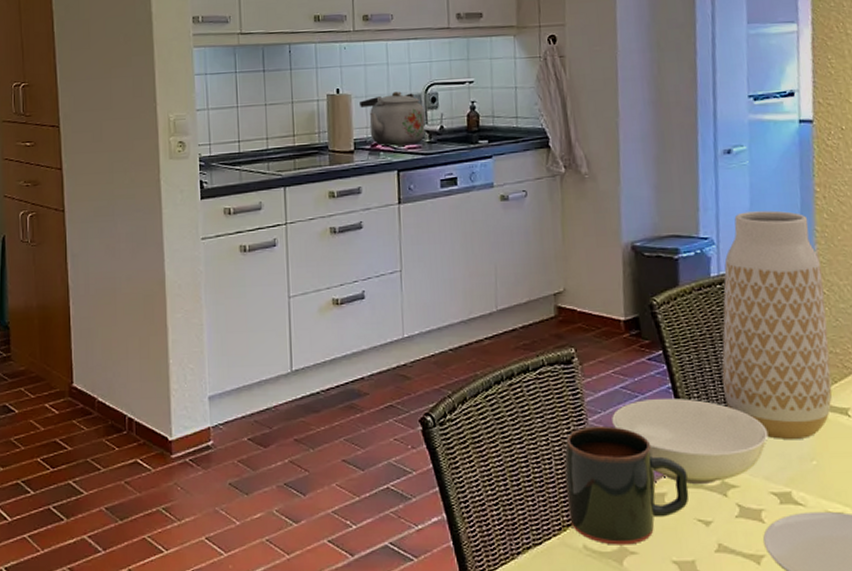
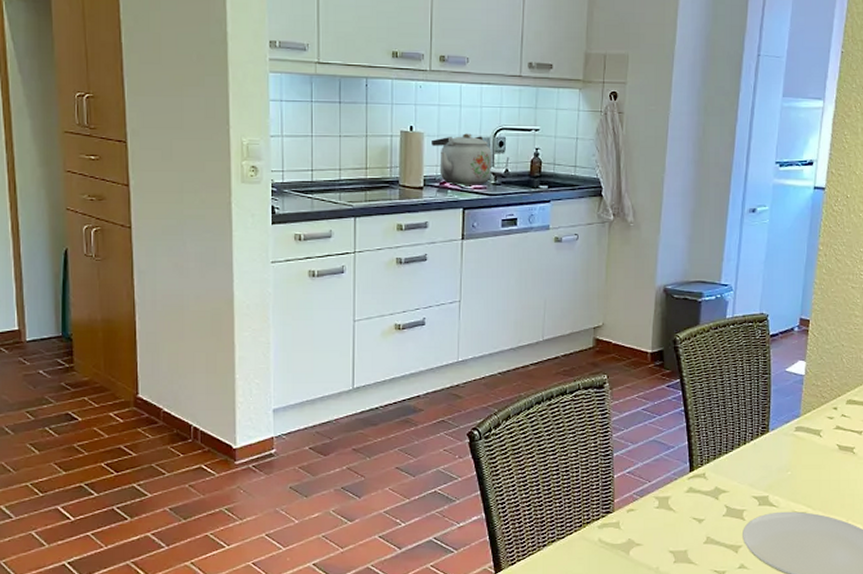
mug: present [564,425,689,545] -> none [588,441,688,539]
bowl: present [612,397,769,485] -> none [632,419,756,490]
vase: present [721,210,833,440] -> none [726,264,815,455]

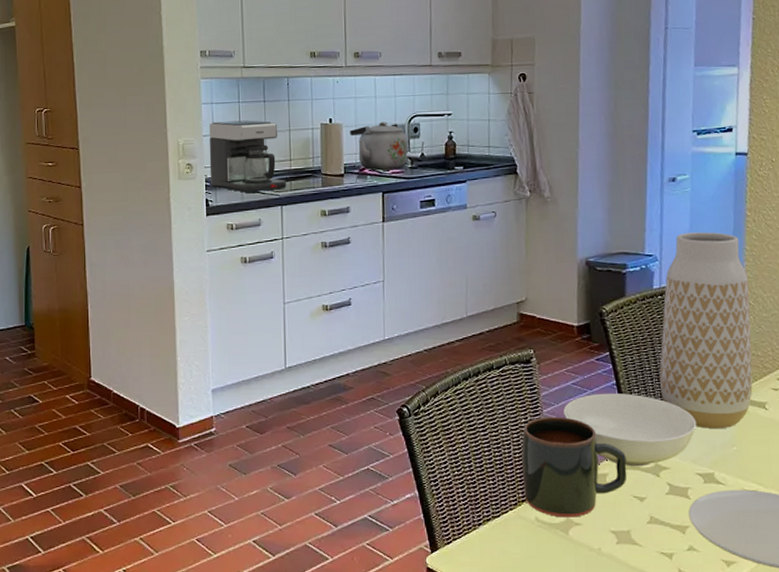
coffee maker: none [277,121,361,202] -> present [209,120,286,194]
mug: none [588,441,688,539] -> present [521,416,627,518]
bowl: none [632,419,756,490] -> present [563,392,697,467]
vase: none [726,264,815,455] -> present [659,232,753,430]

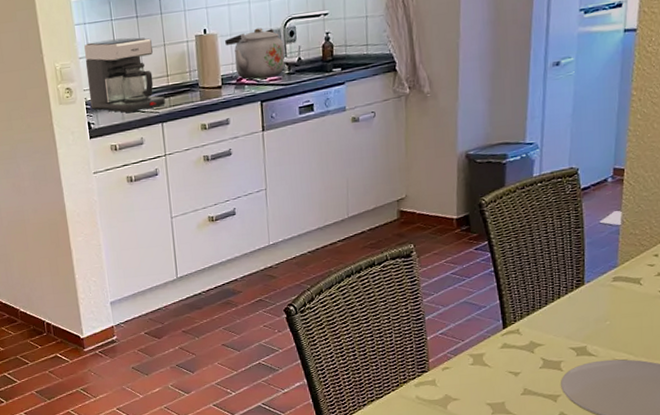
mug: present [521,416,627,518] -> none [402,304,503,395]
bowl: present [563,392,697,467] -> none [443,279,572,346]
vase: present [659,232,753,430] -> none [537,115,631,307]

